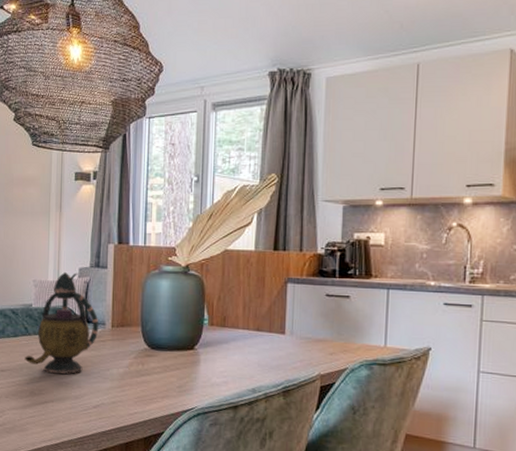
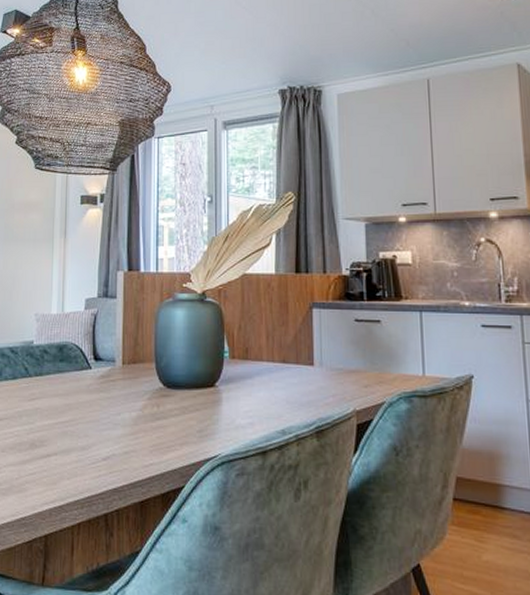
teapot: present [24,272,99,374] -> none [24,304,108,421]

